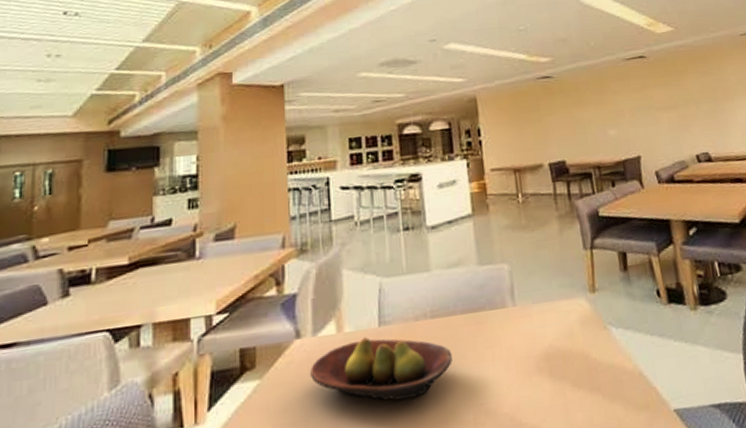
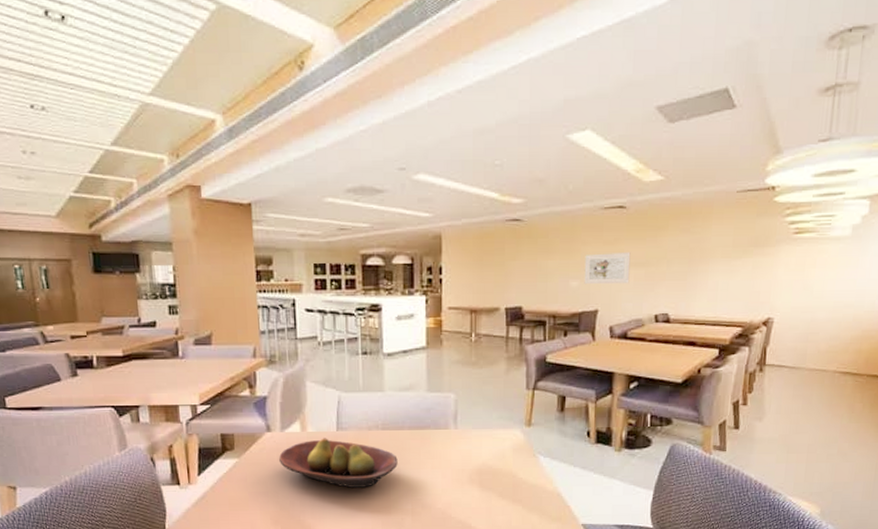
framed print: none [617,96,665,132] -> present [584,251,631,285]

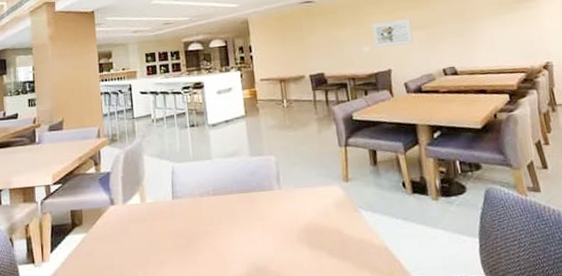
fruit bowl: present [279,438,398,489] -> none [122,207,230,256]

